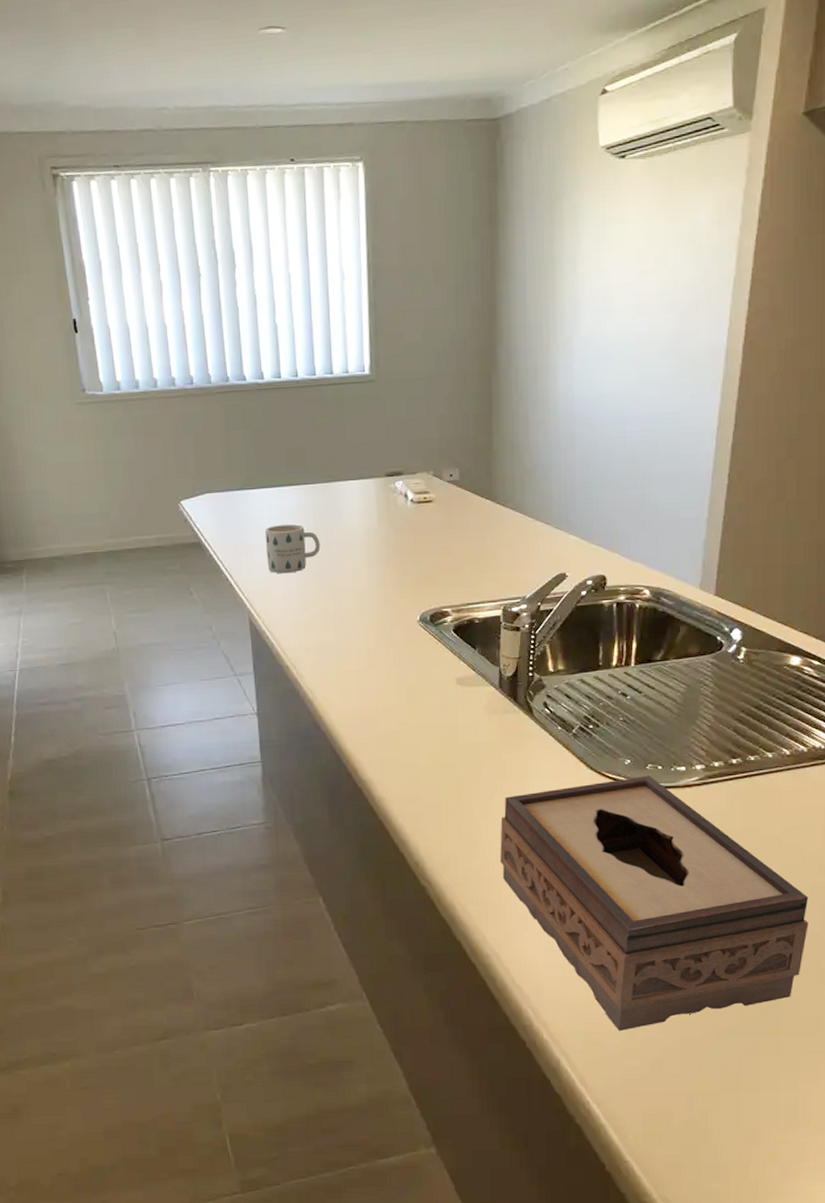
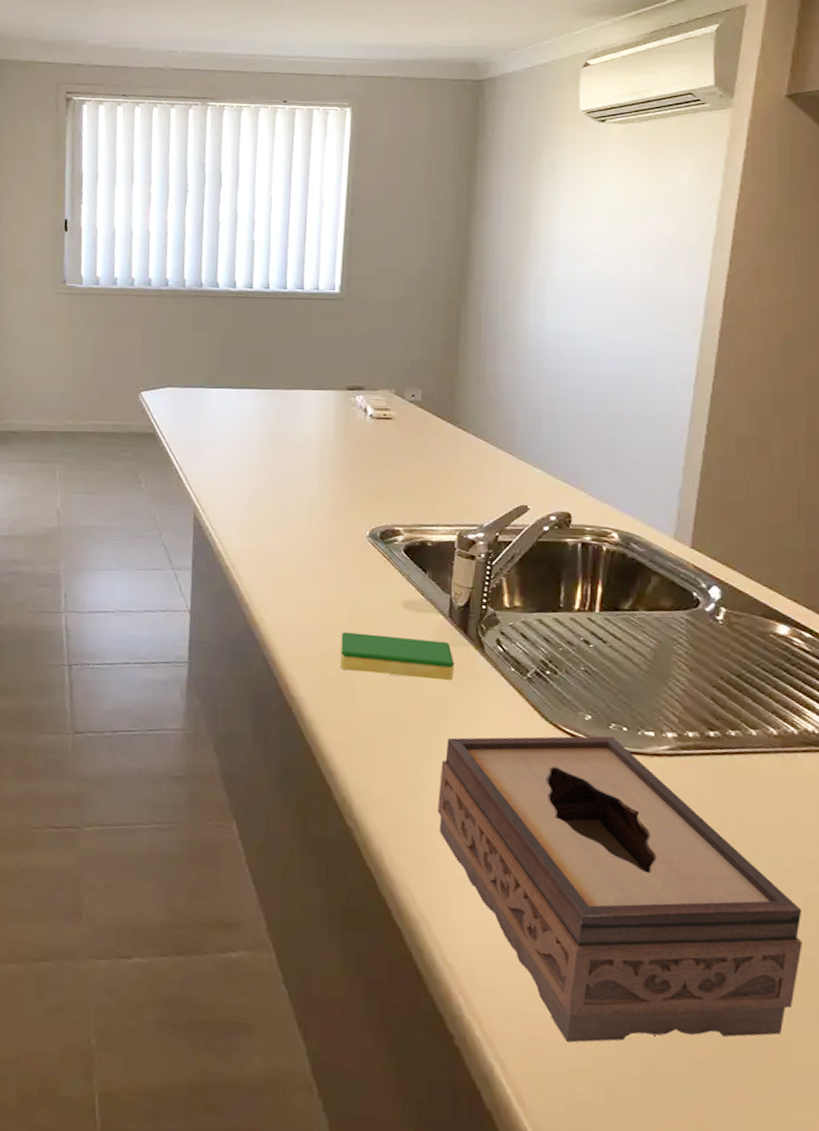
mug: present [264,524,321,574] -> none [219,425,274,473]
dish sponge: none [402,711,507,749] -> present [340,632,454,681]

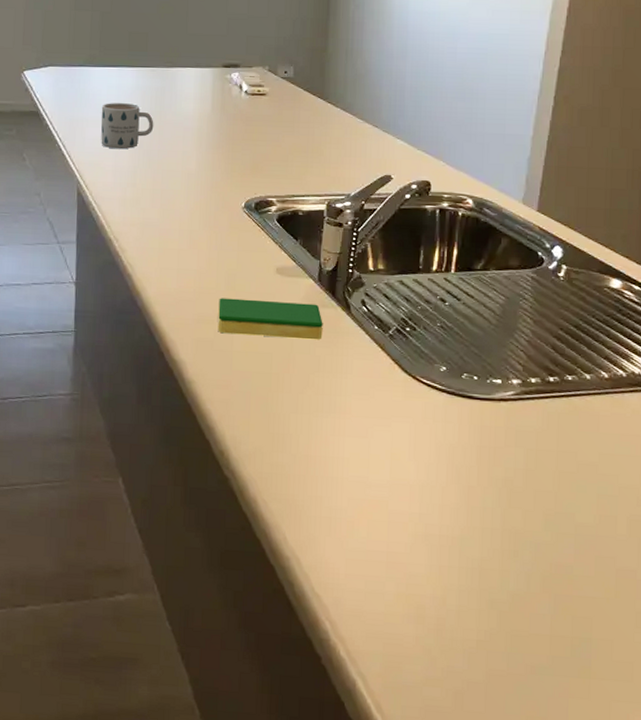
mug: none [219,425,274,473] -> present [101,103,154,150]
tissue box: present [438,735,802,1043] -> none [307,384,625,656]

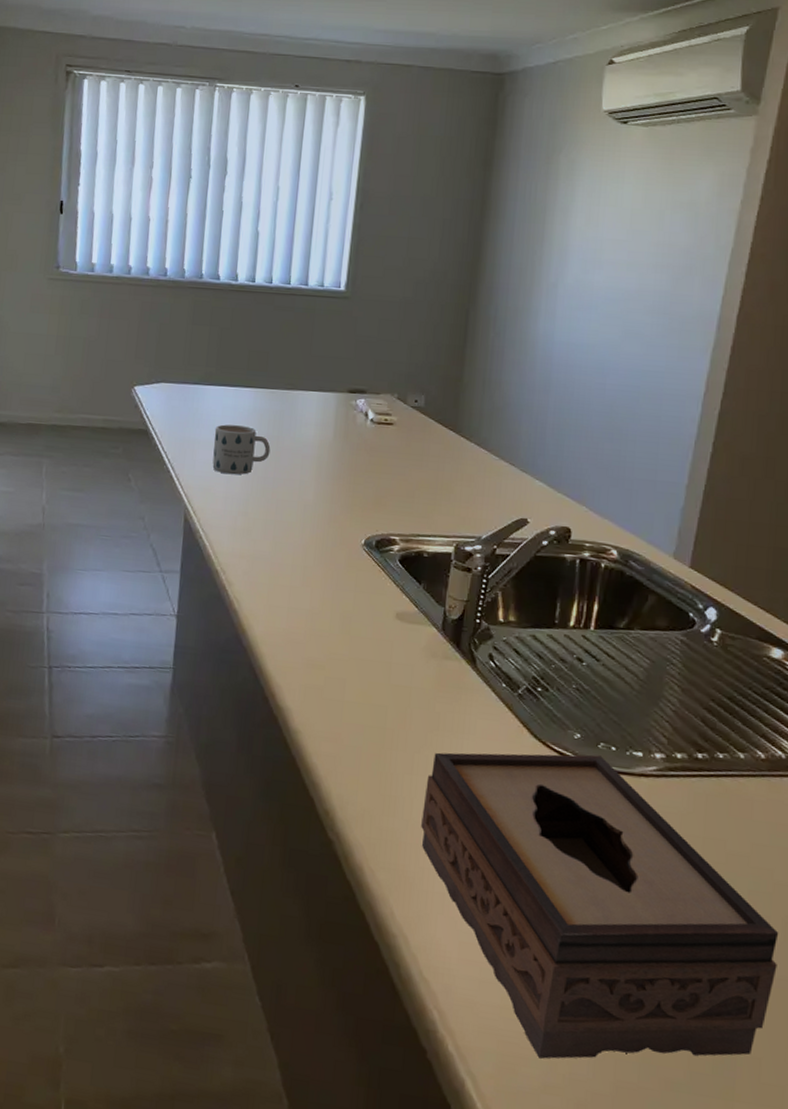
dish sponge: present [218,298,323,340] -> none [328,642,445,695]
tissue box: none [307,384,625,656] -> present [421,752,779,1059]

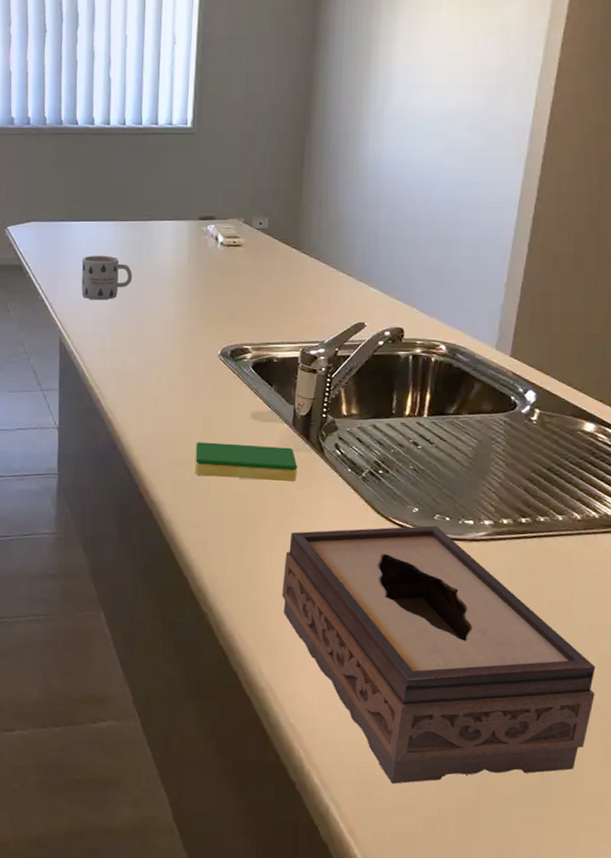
dish sponge: none [328,642,445,695] -> present [195,442,297,482]

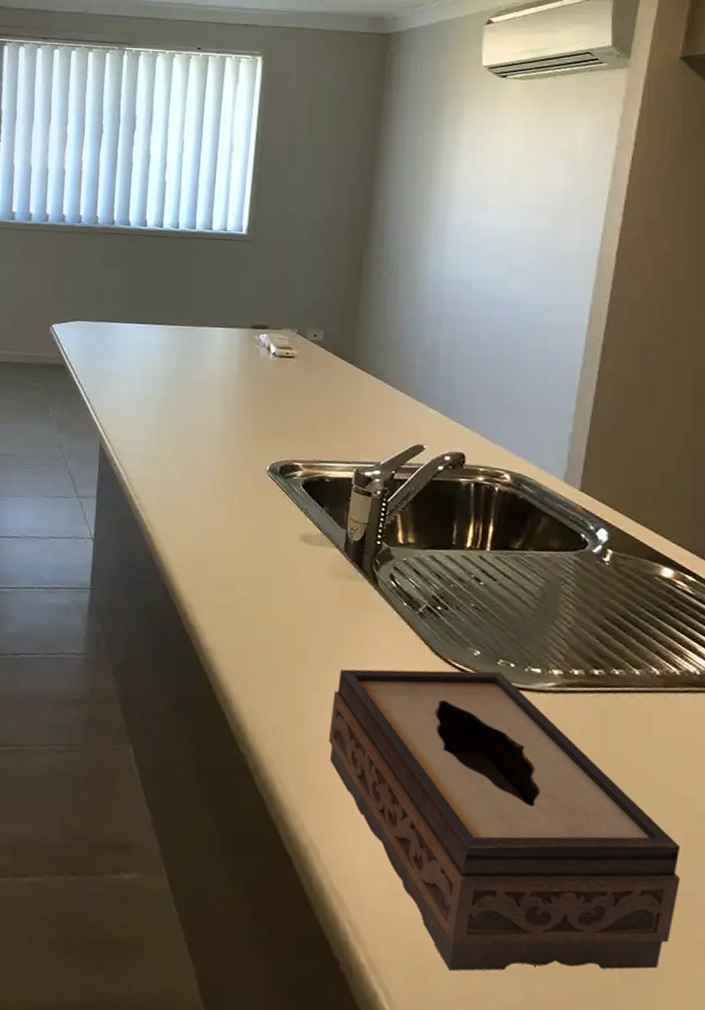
mug: present [81,256,133,300] -> none [125,359,180,406]
dish sponge: present [195,442,297,482] -> none [238,563,349,614]

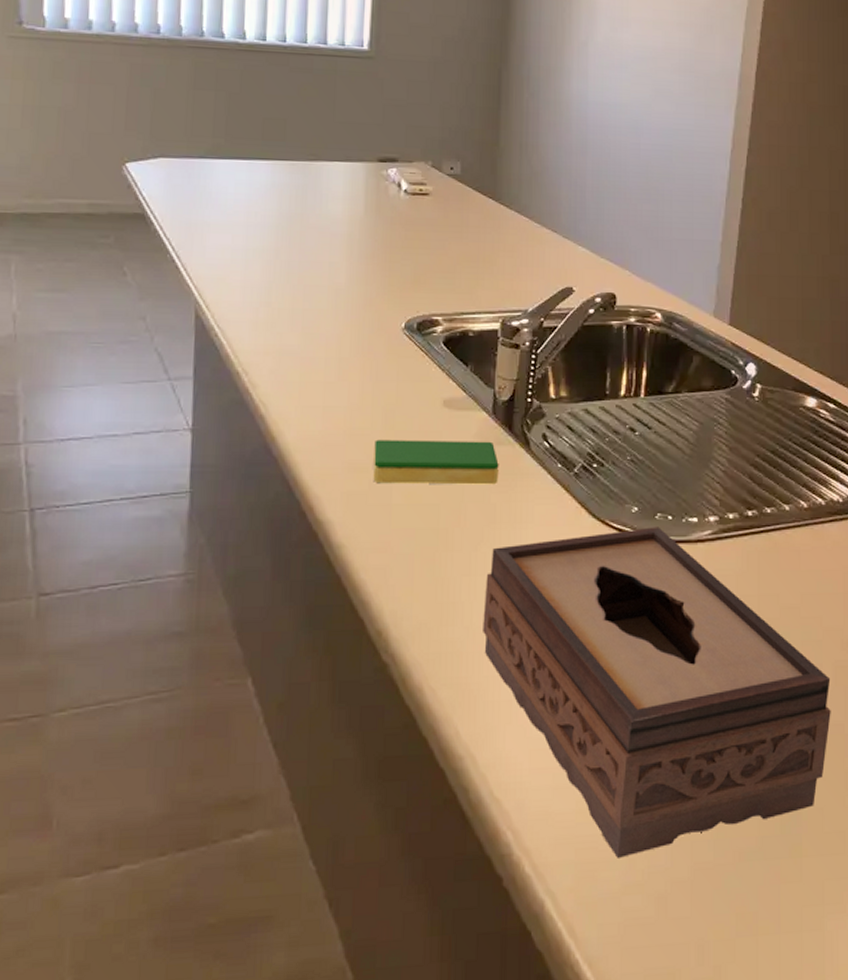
dish sponge: none [238,563,349,614] -> present [373,439,499,485]

